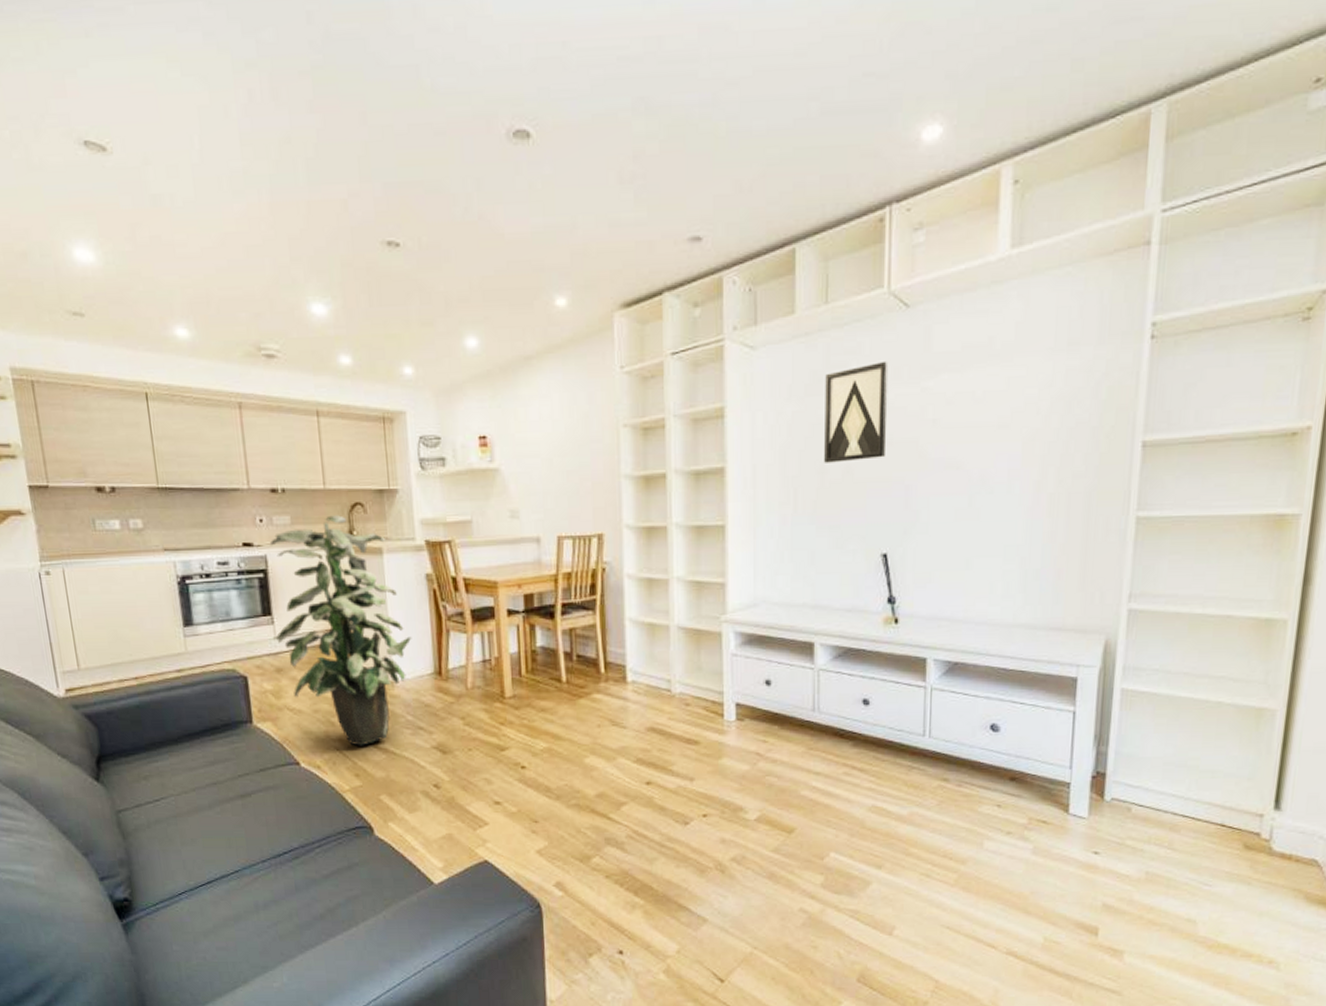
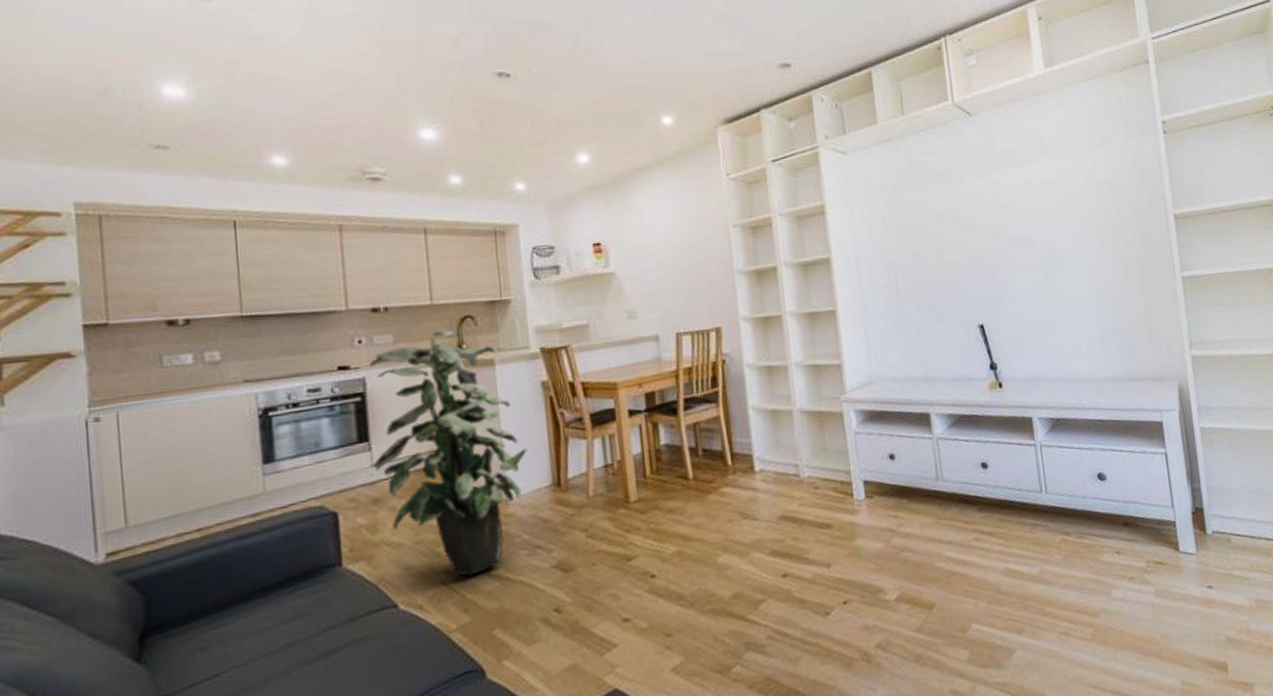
wall art: present [824,360,889,463] -> none [909,159,969,248]

